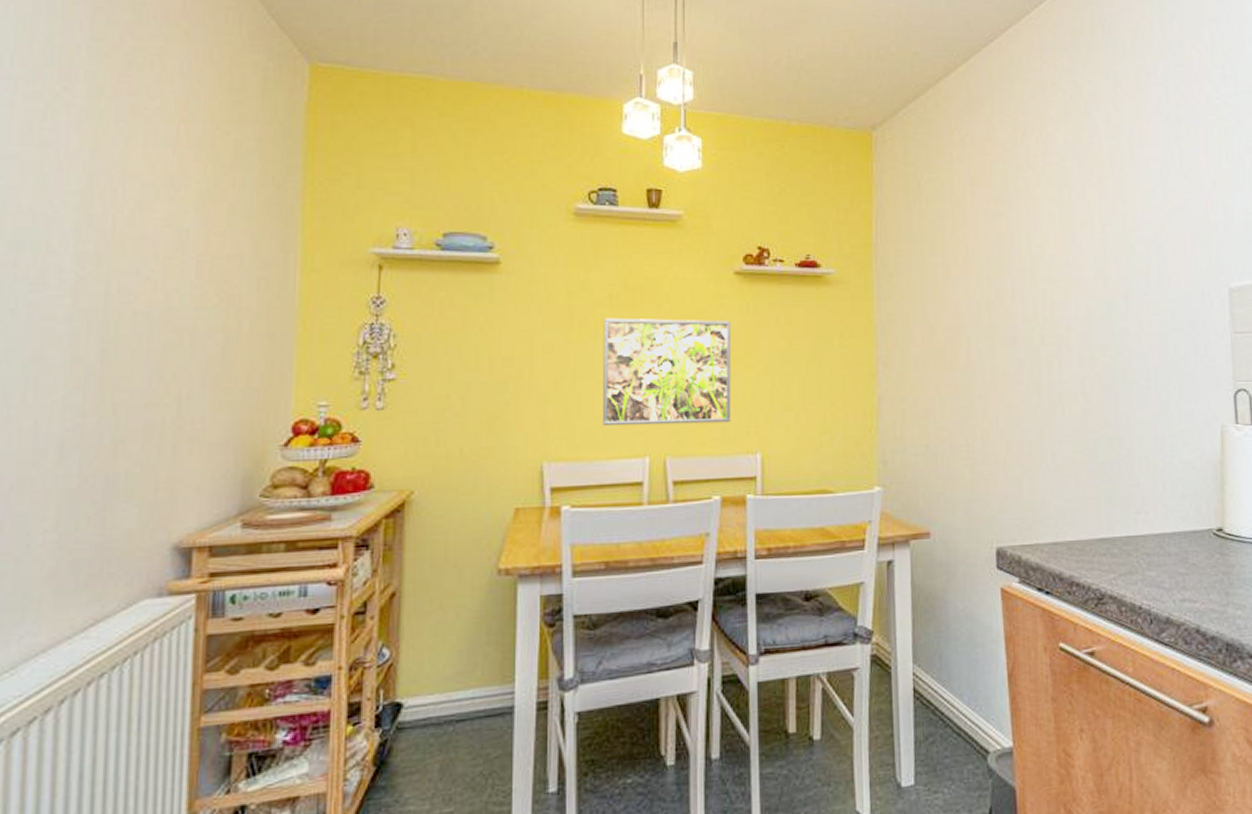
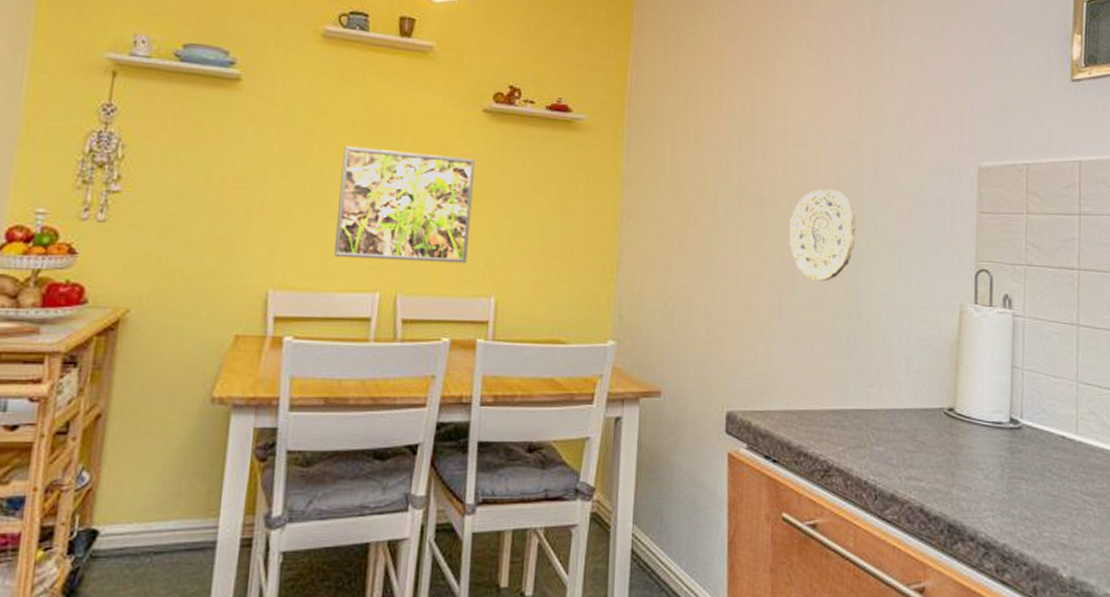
decorative plate: none [1044,323,1111,414] -> present [789,189,856,282]

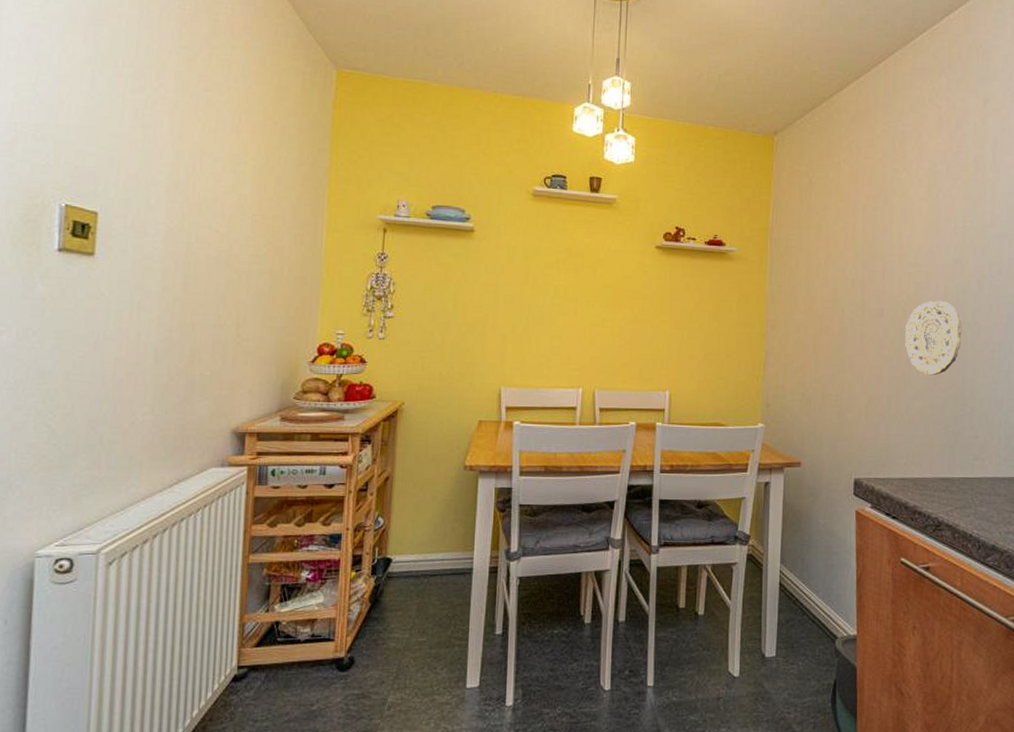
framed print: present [335,145,475,264] -> none [548,278,650,366]

